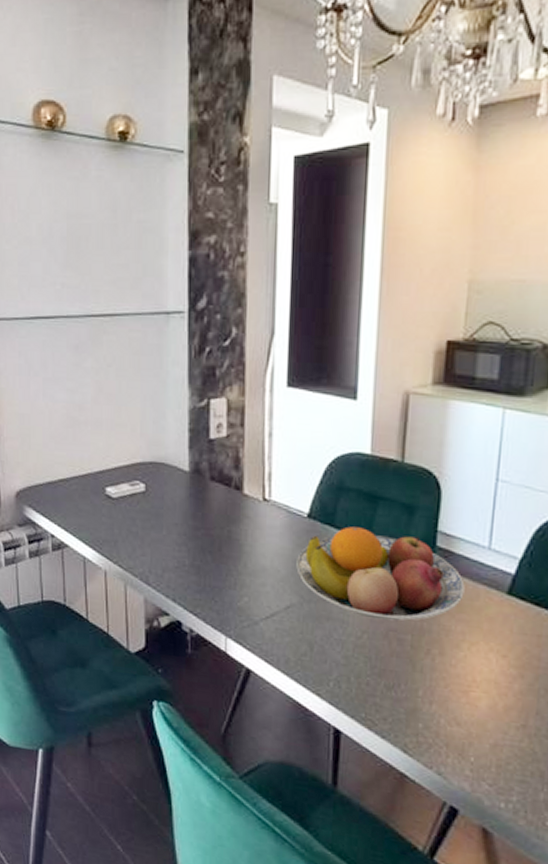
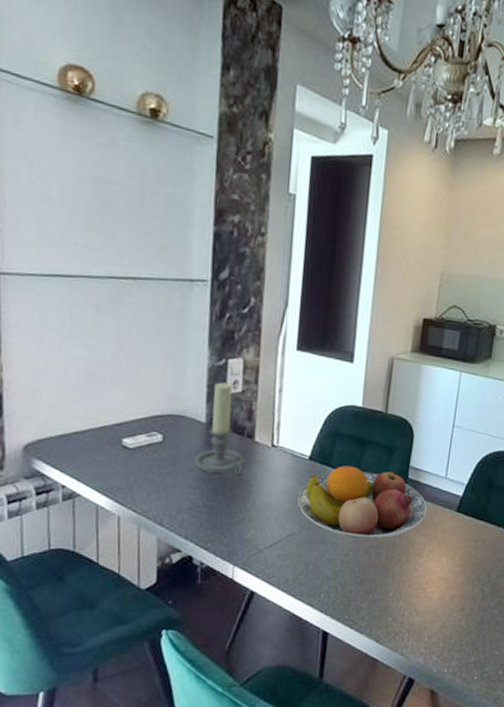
candle holder: none [178,425,232,532] -> present [193,382,244,475]

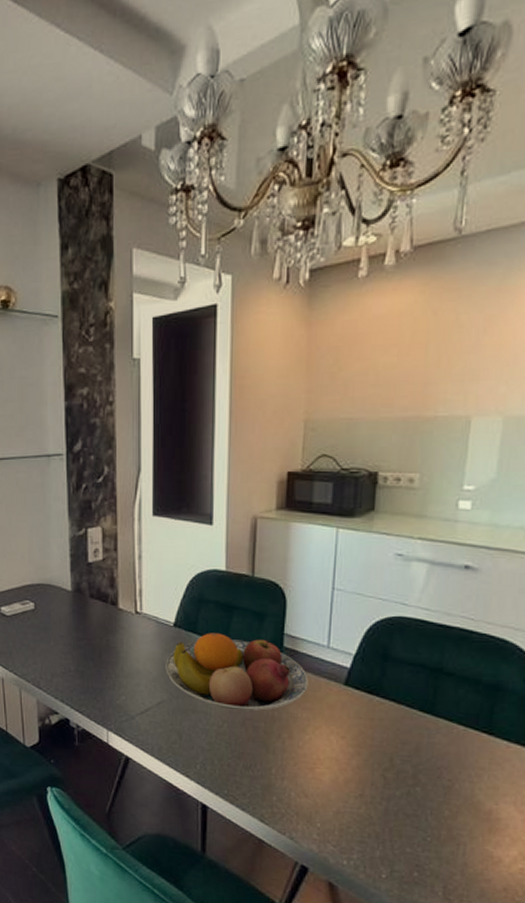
candle holder: present [193,382,244,475] -> none [63,551,109,641]

